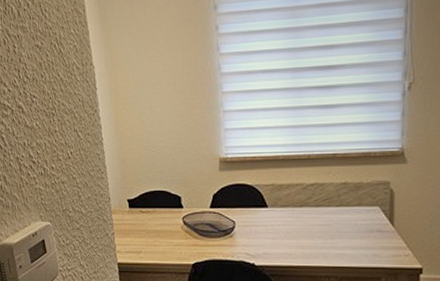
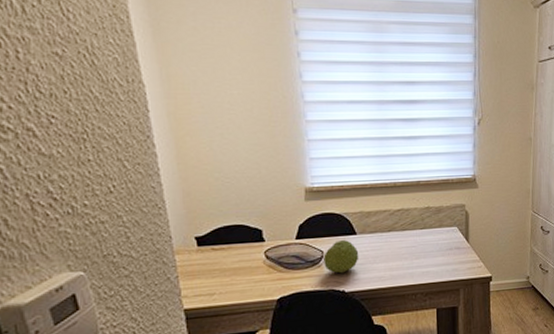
fruit: none [235,212,270,246] -> present [323,240,359,274]

